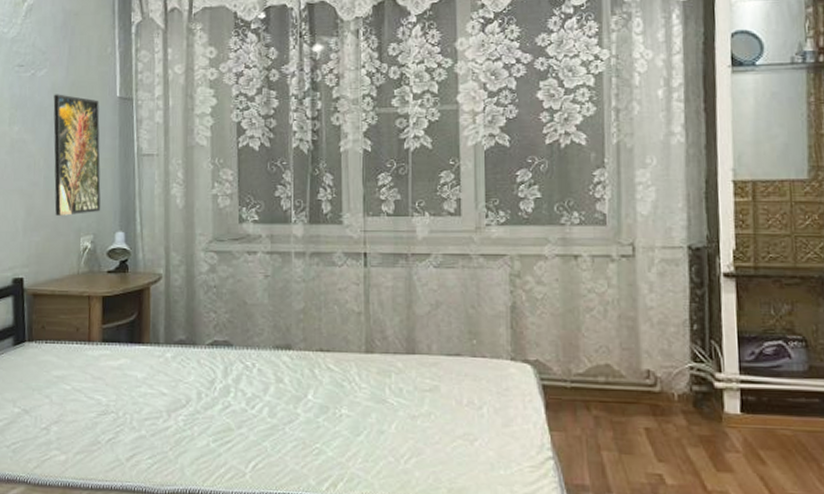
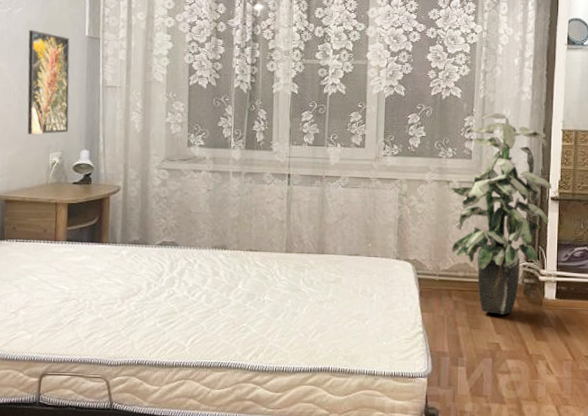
indoor plant: none [579,163,724,435] -> present [450,113,552,315]

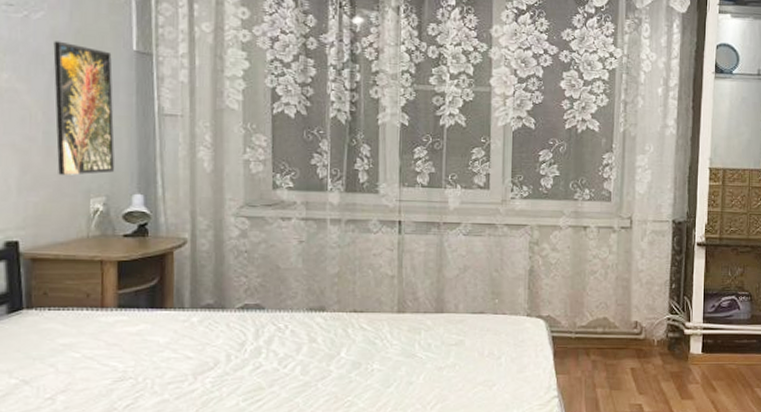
indoor plant: present [450,113,552,315] -> none [587,149,698,373]

